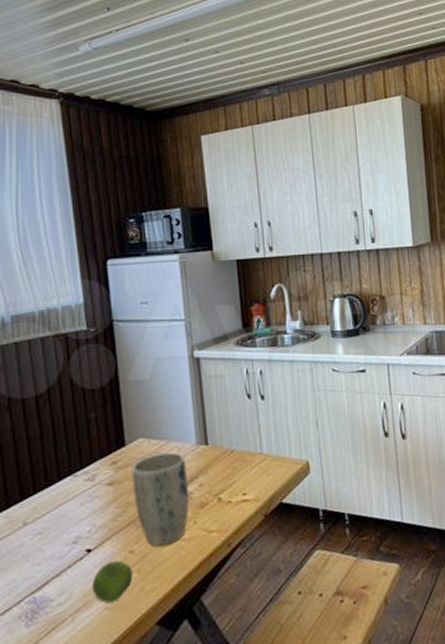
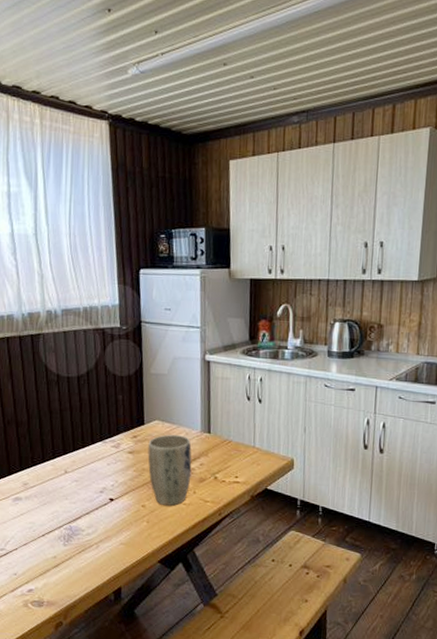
fruit: present [92,561,133,603] -> none [112,510,143,540]

